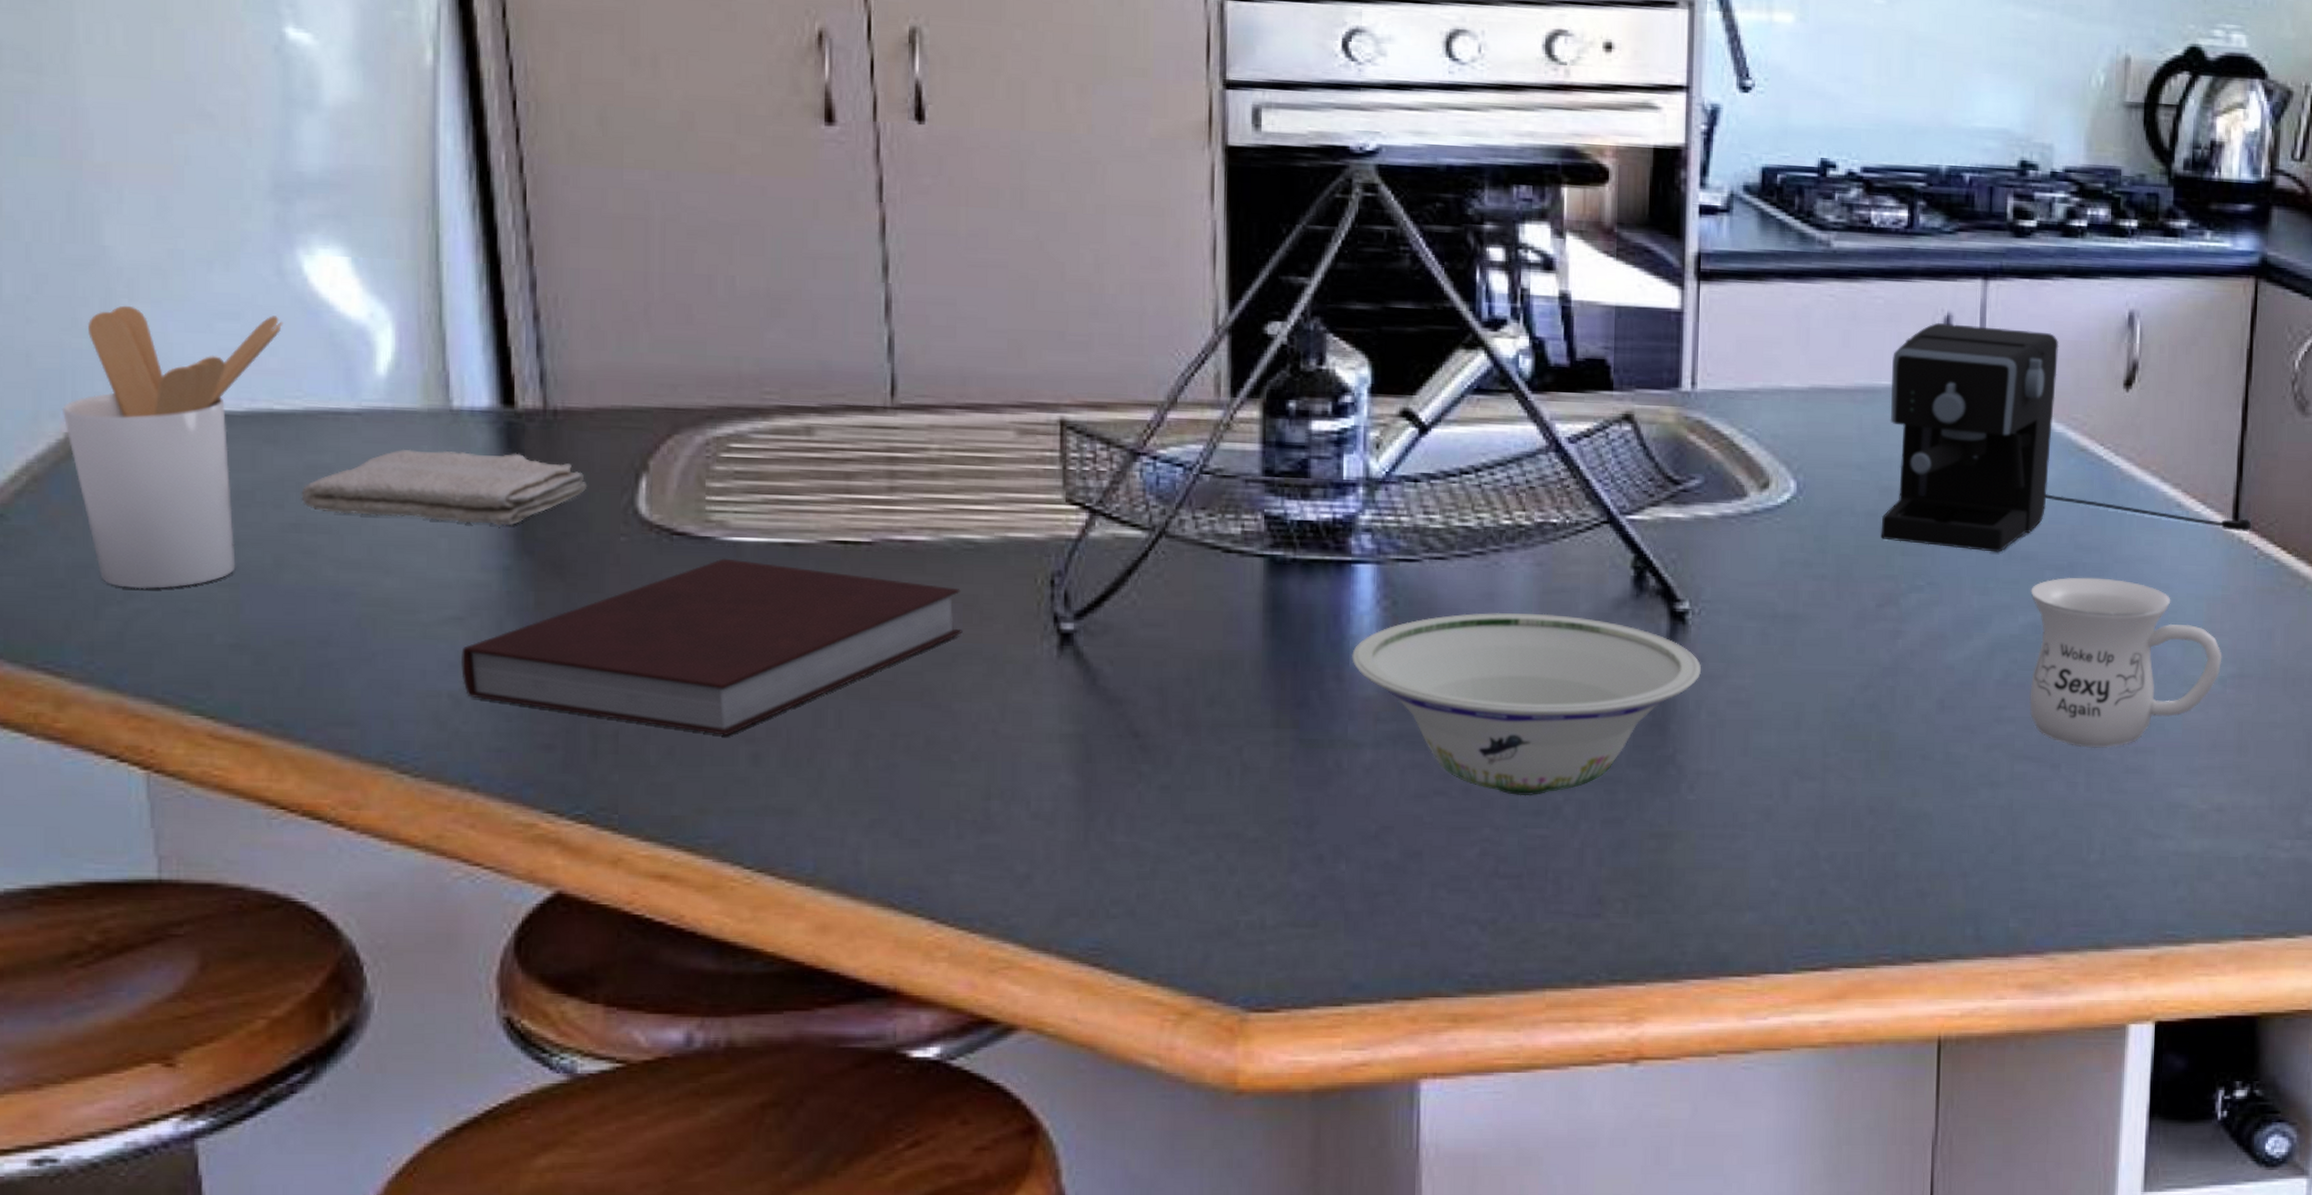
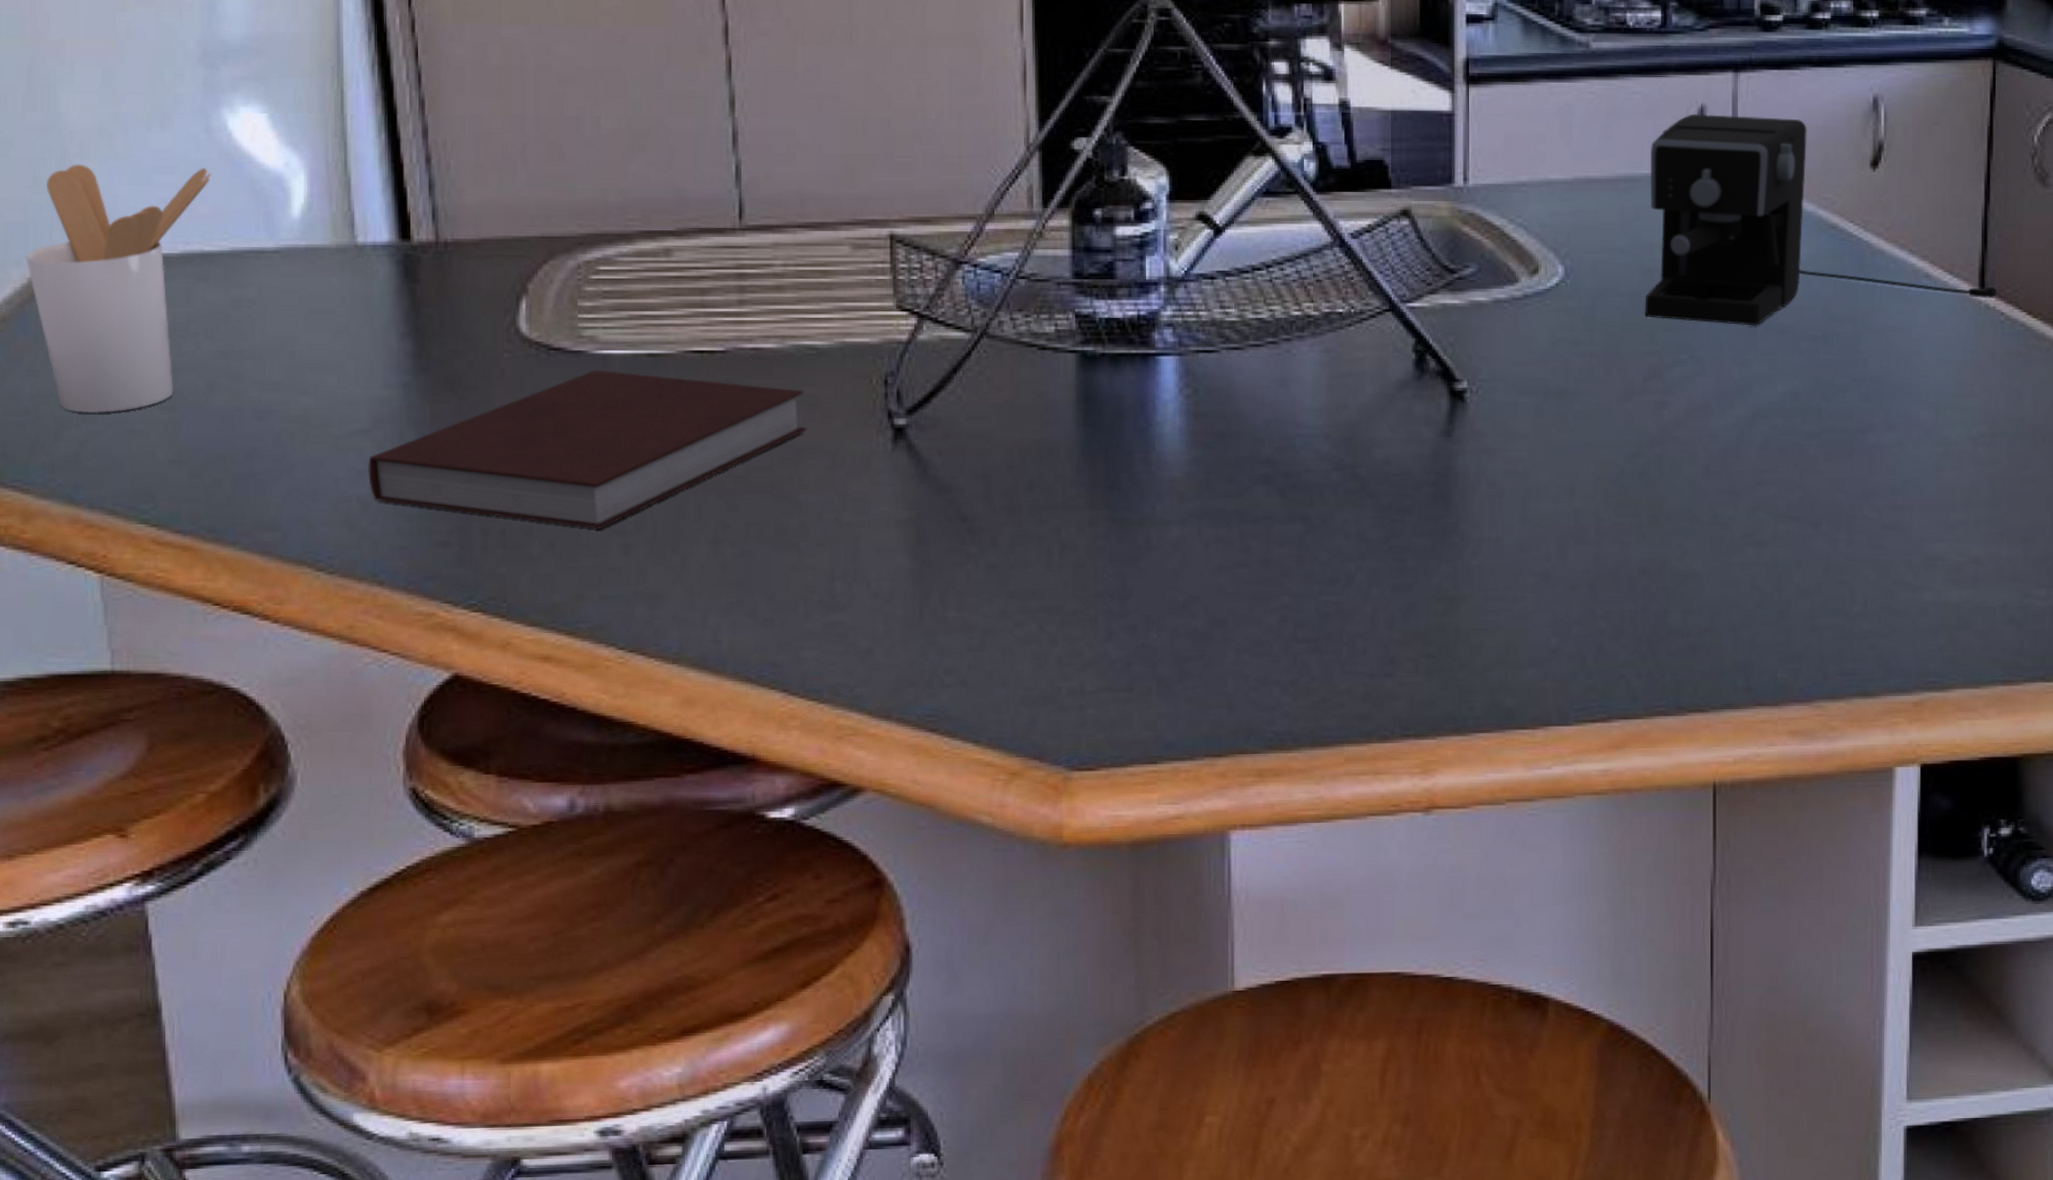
washcloth: present [301,449,588,526] -> none [229,281,475,347]
bowl: present [1352,612,1701,796] -> none [1158,396,1480,566]
mug: present [2029,577,2222,748] -> none [1788,346,1974,507]

